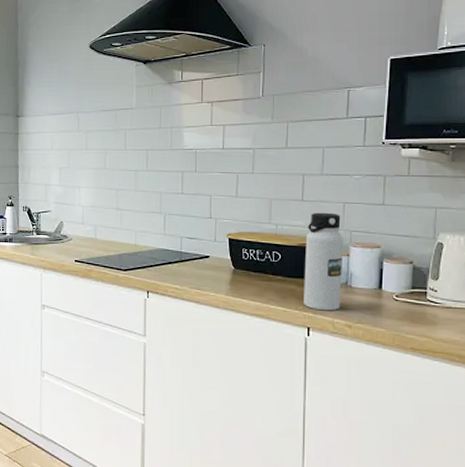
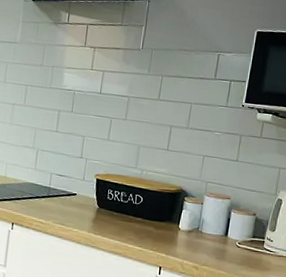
water bottle: present [304,212,344,311] -> none [158,162,200,253]

